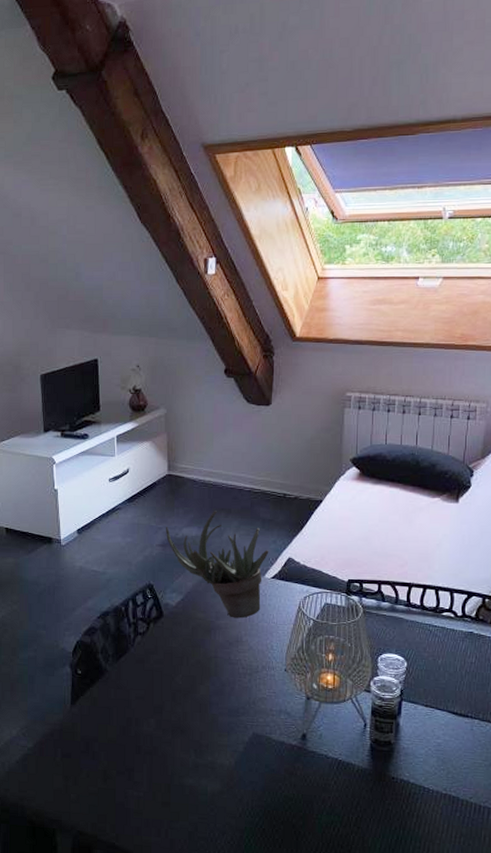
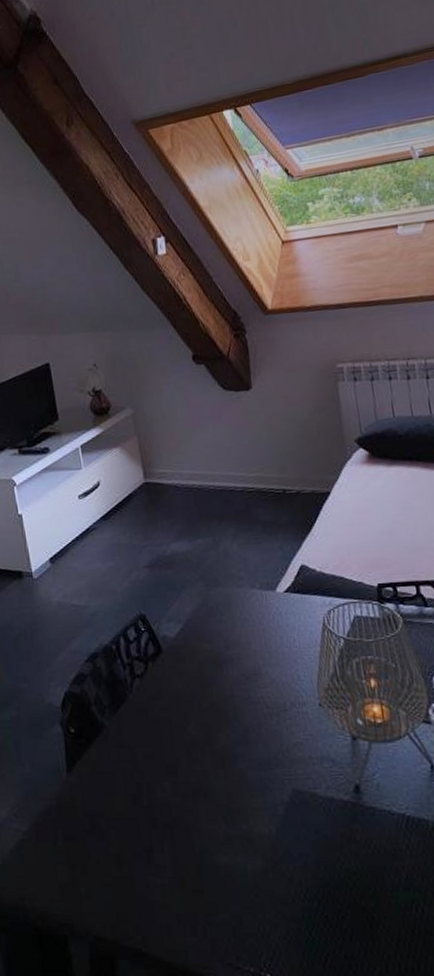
succulent plant: present [165,511,269,619] -> none [150,518,278,646]

